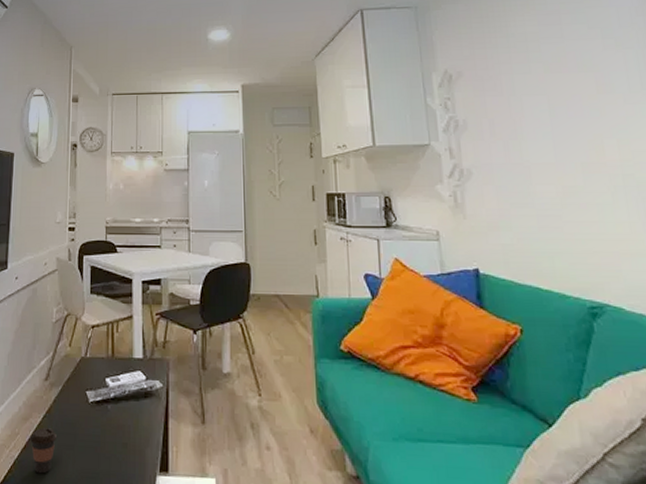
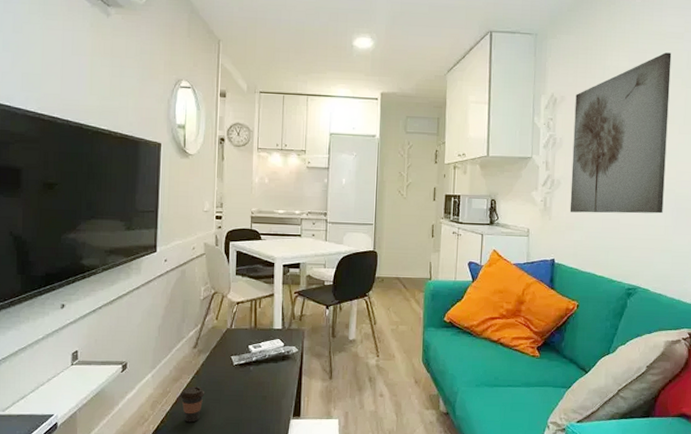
wall art: none [475,11,623,209] -> present [569,52,672,214]

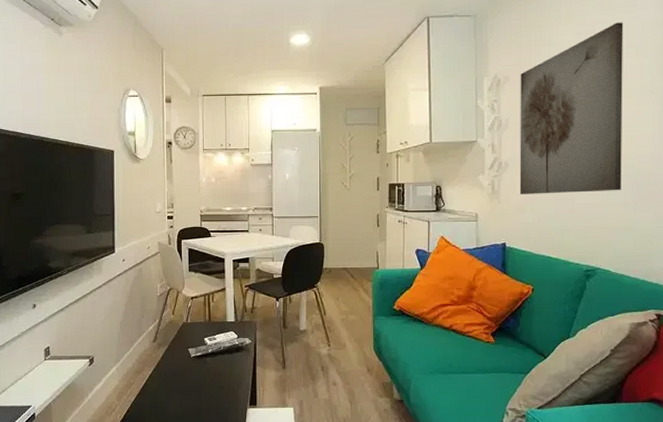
coffee cup: present [180,386,205,423] -> none [143,378,166,412]

